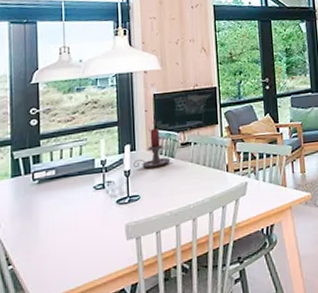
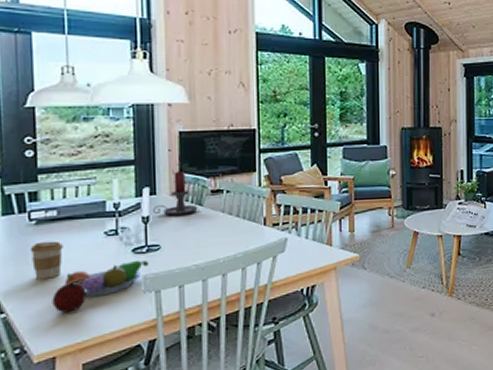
coffee cup: none [33,197,60,233] -> present [30,241,63,280]
fruit: none [51,230,80,263] -> present [52,279,88,313]
fruit bowl: none [61,210,130,247] -> present [64,260,148,297]

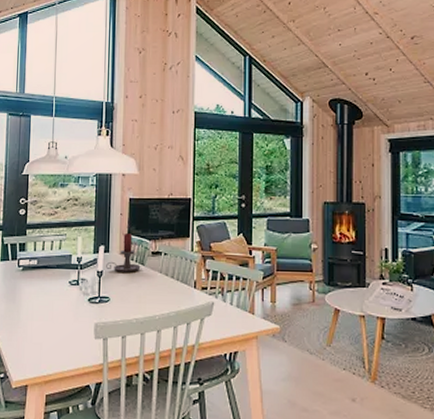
coffee cup: present [30,241,63,280] -> none [17,285,39,317]
fruit: present [52,279,88,313] -> none [29,320,55,348]
fruit bowl: present [64,260,148,297] -> none [38,308,100,337]

